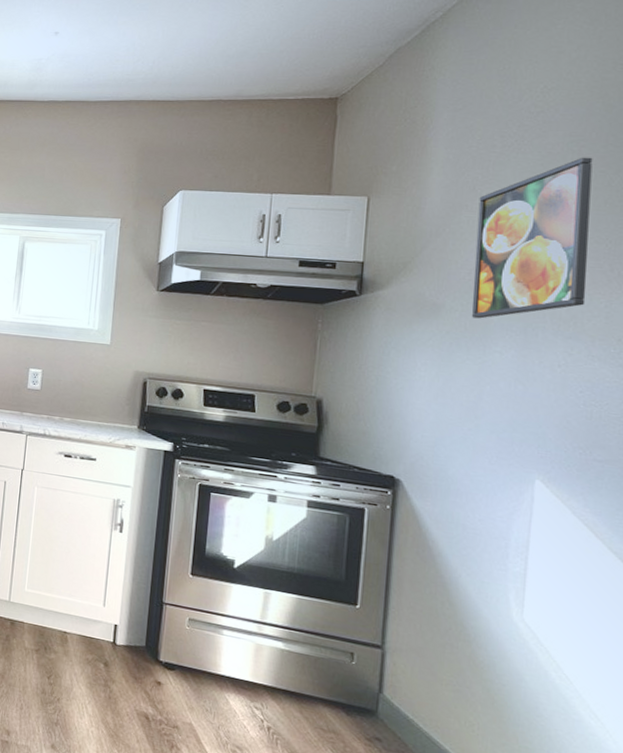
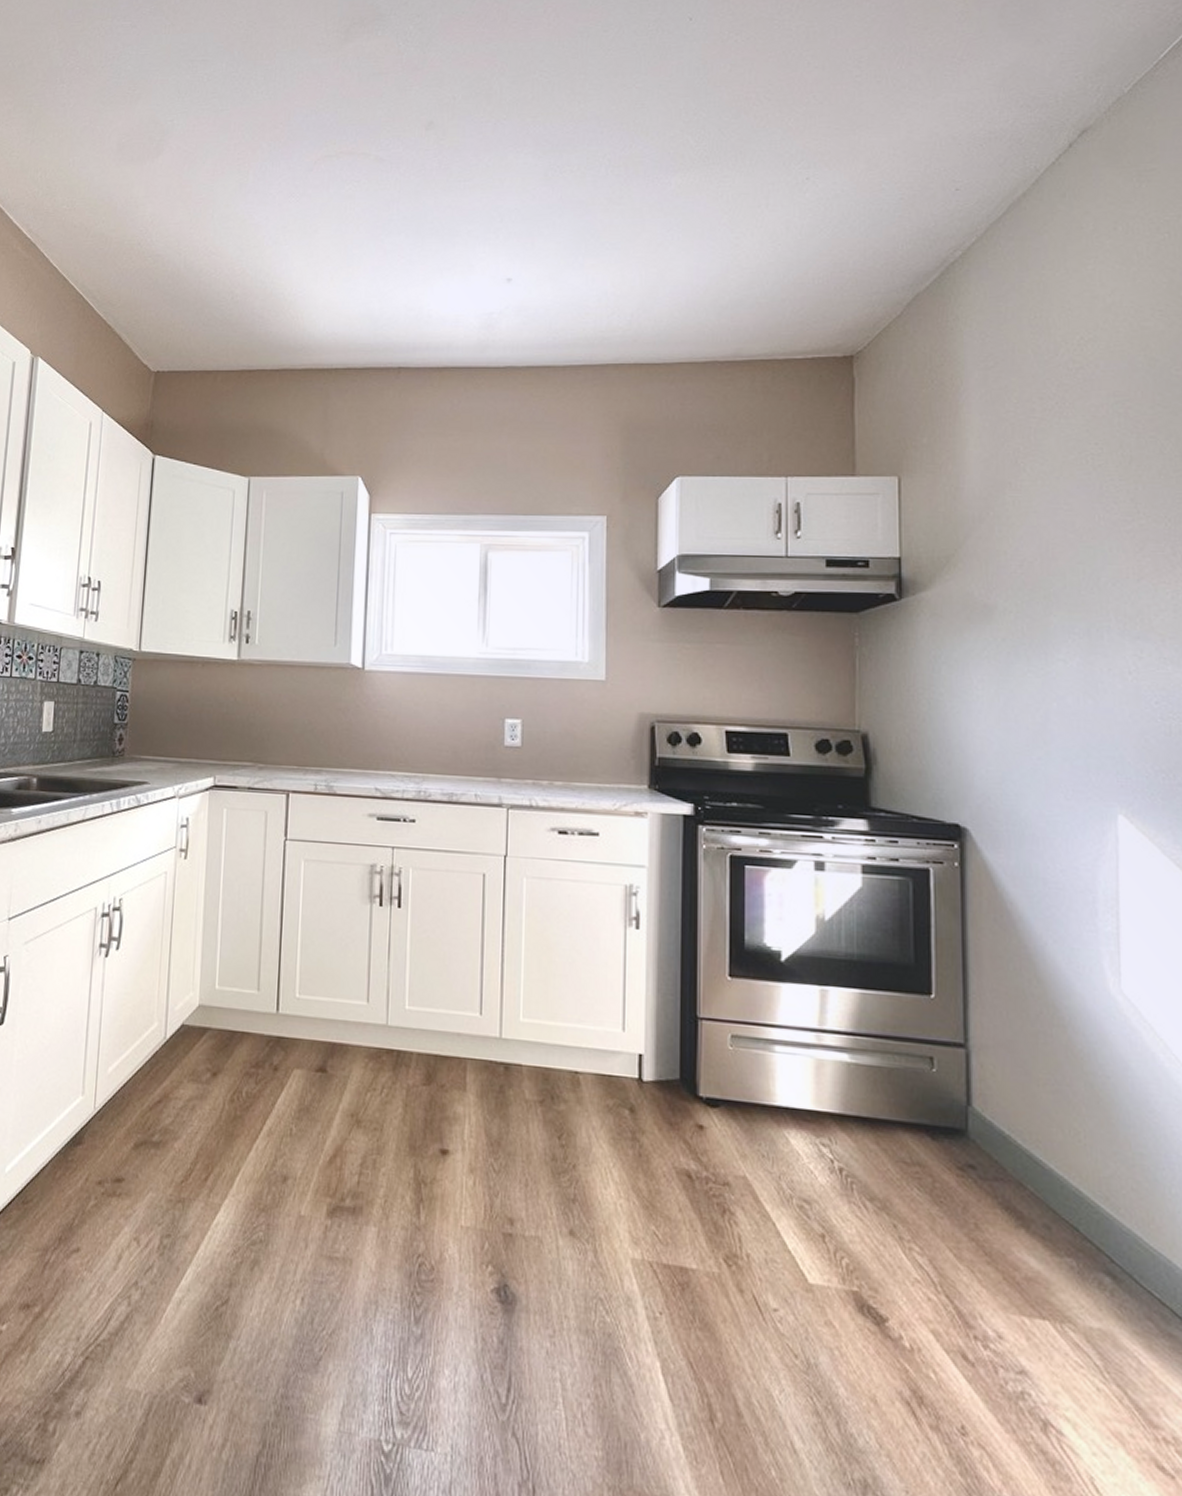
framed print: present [472,157,593,319] -> none [1023,420,1150,621]

